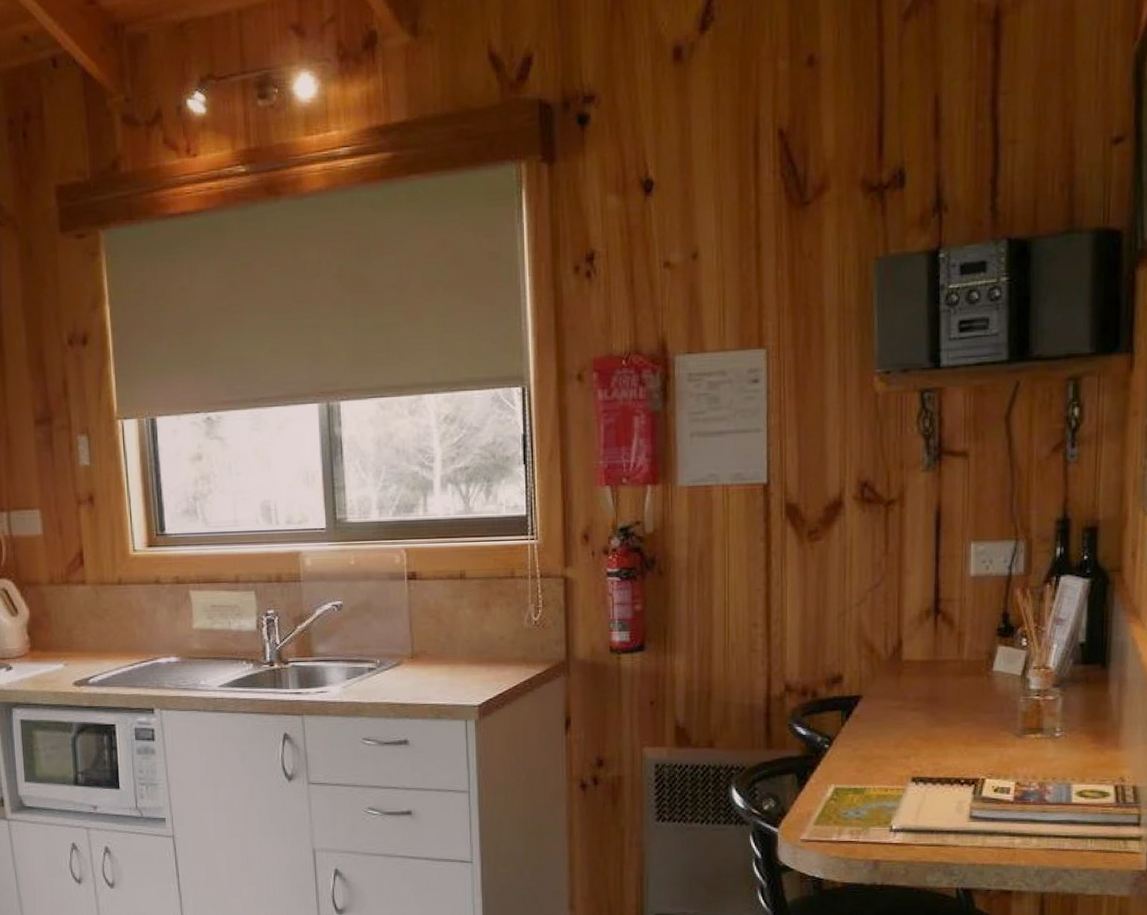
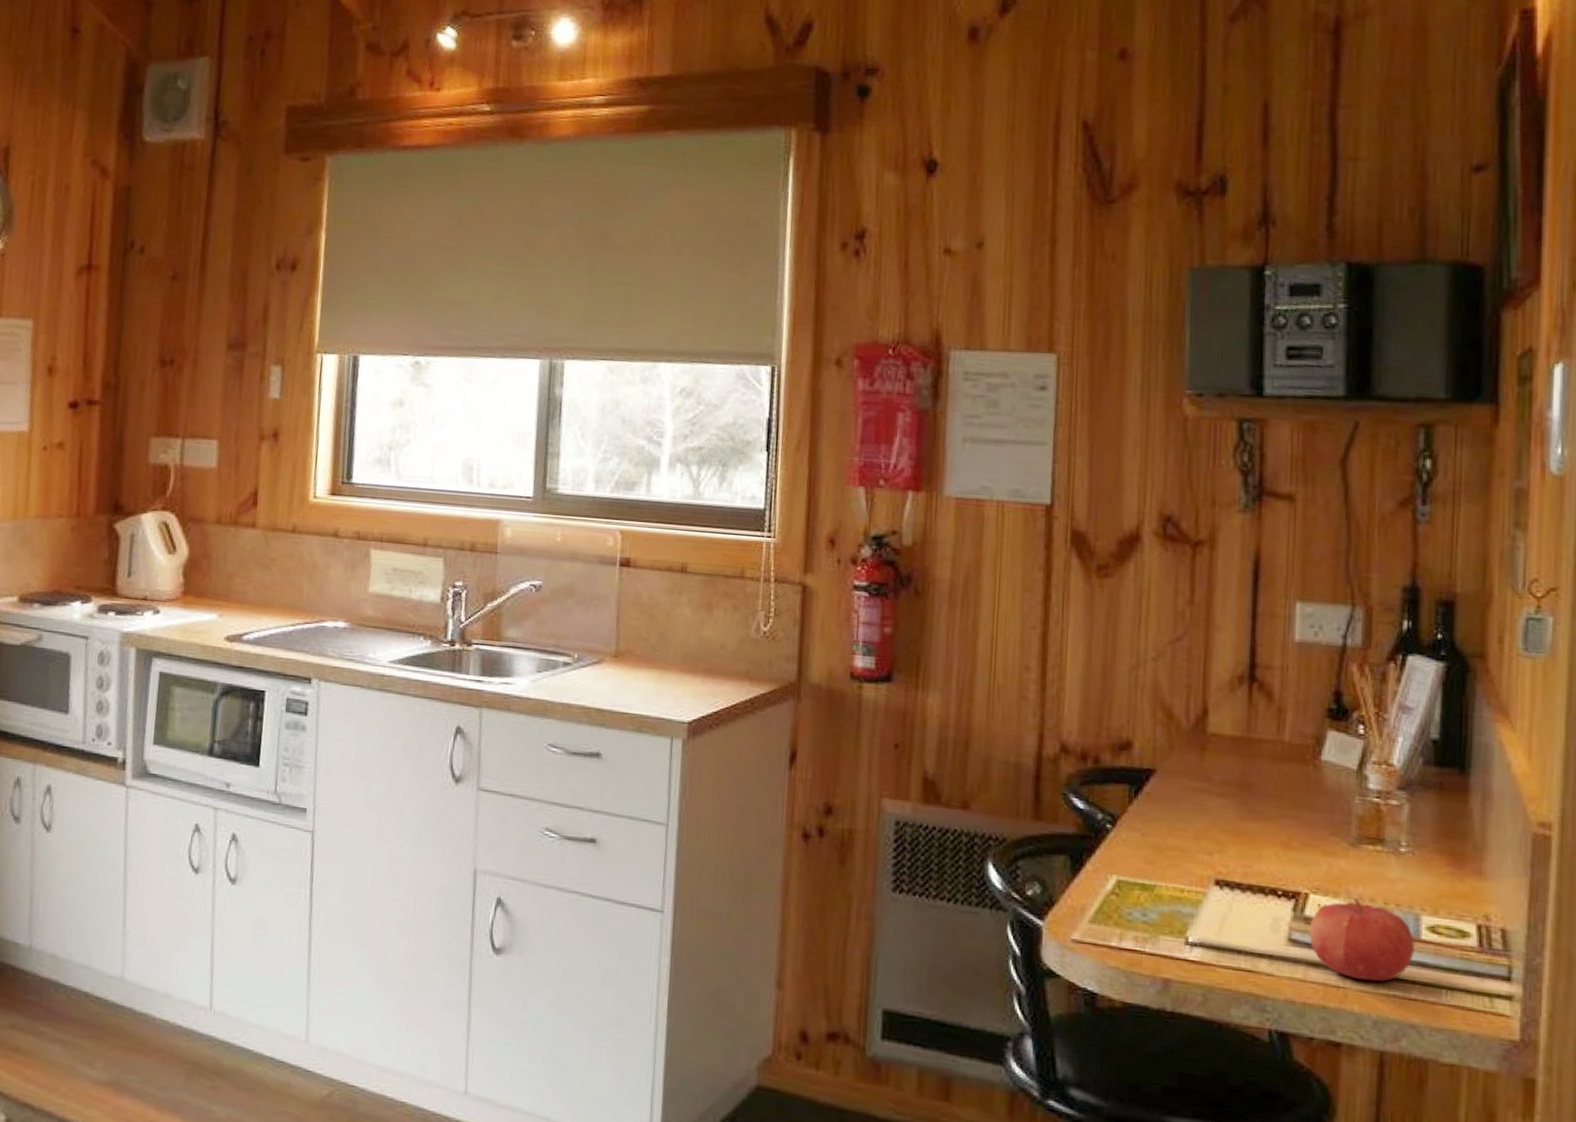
fruit: none [986,777,1068,841] -> present [1309,897,1416,982]

